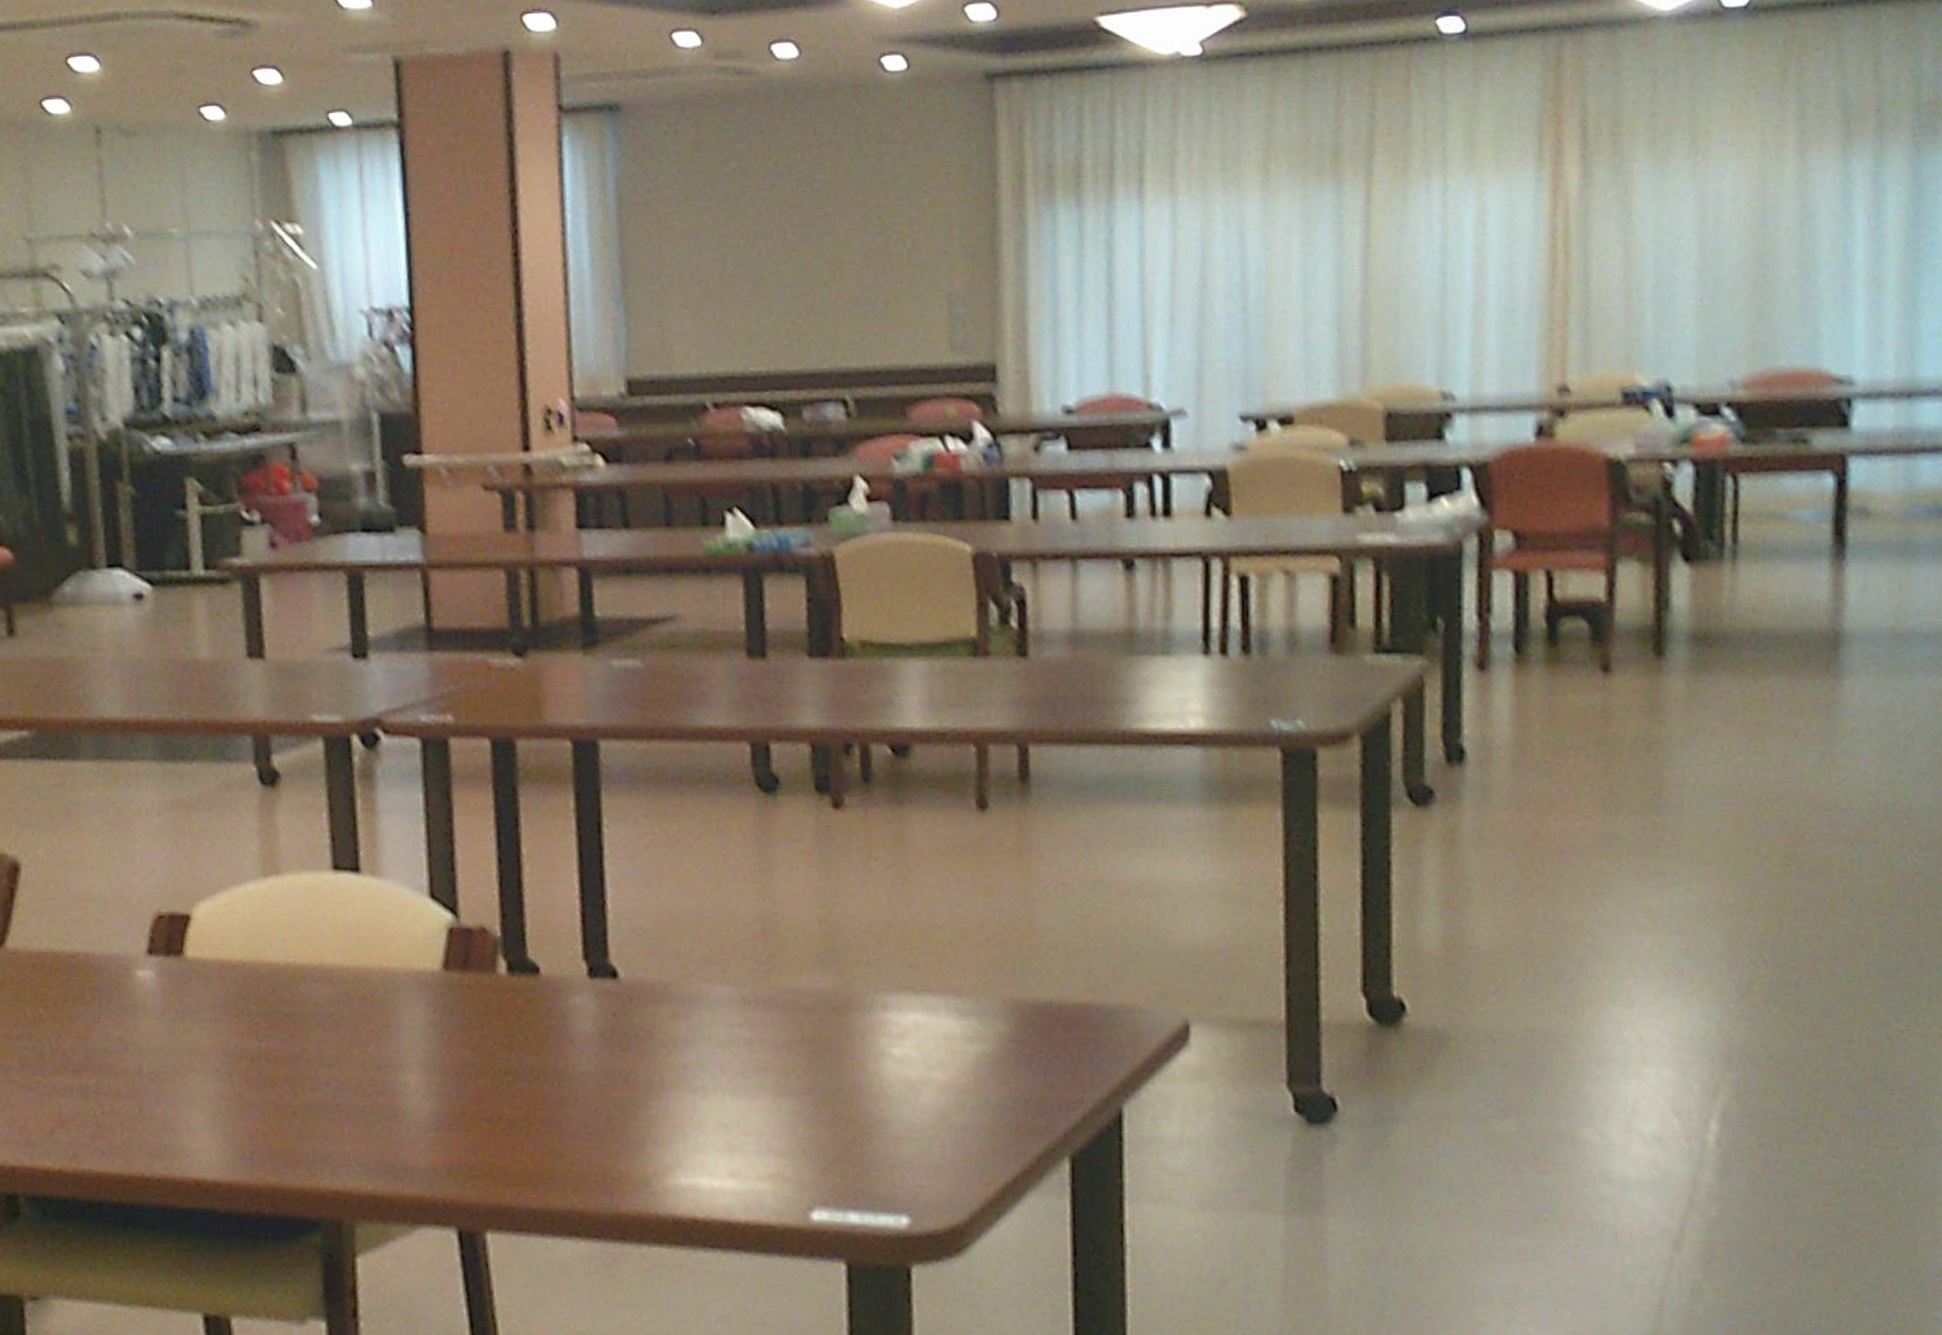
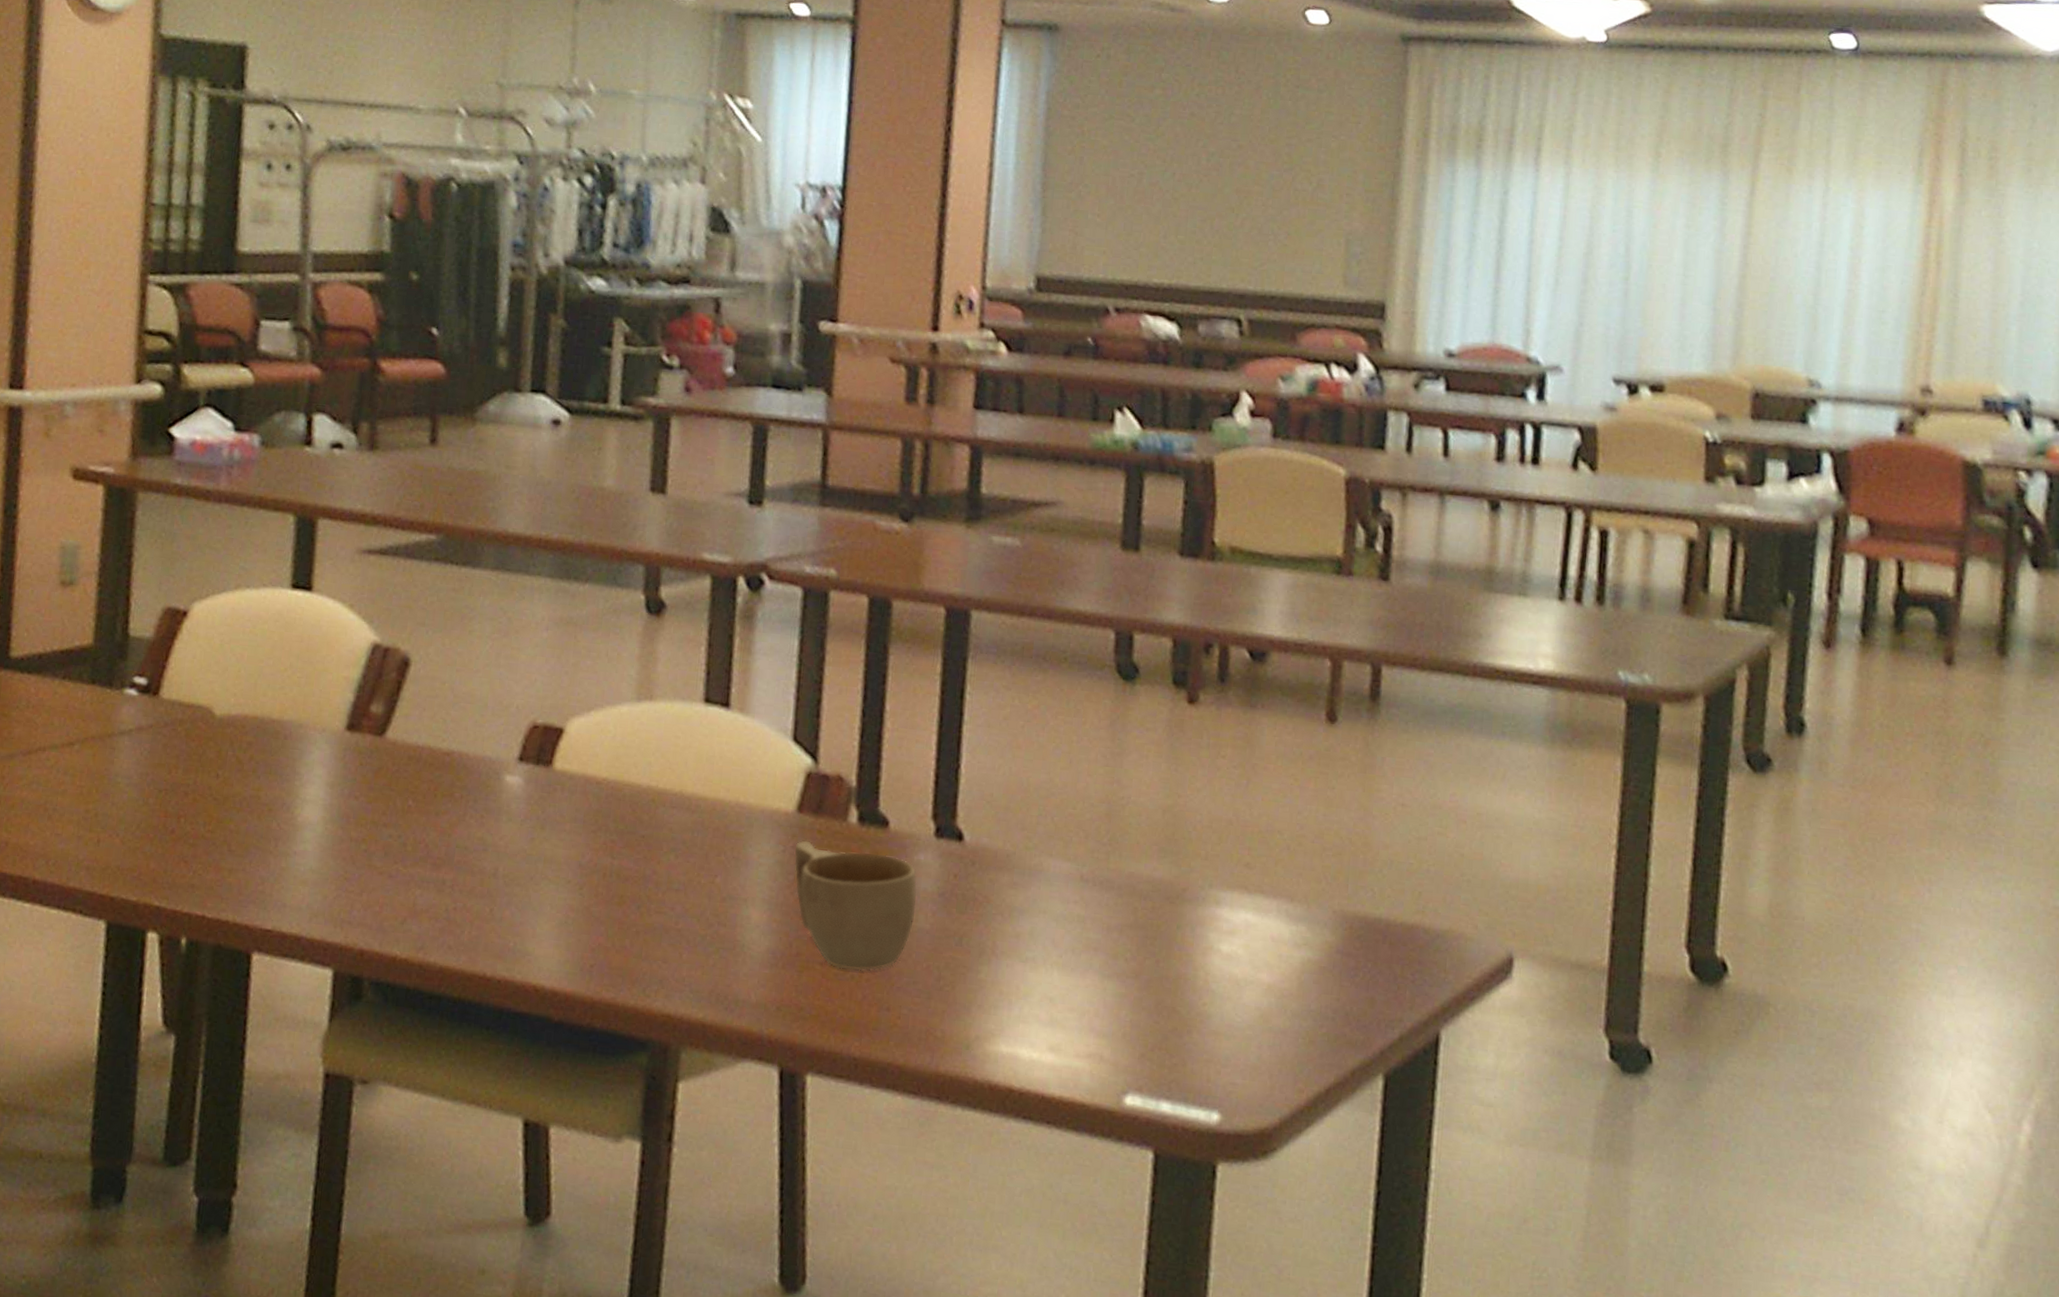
cup: none [445,998,578,1123] -> present [794,840,918,971]

